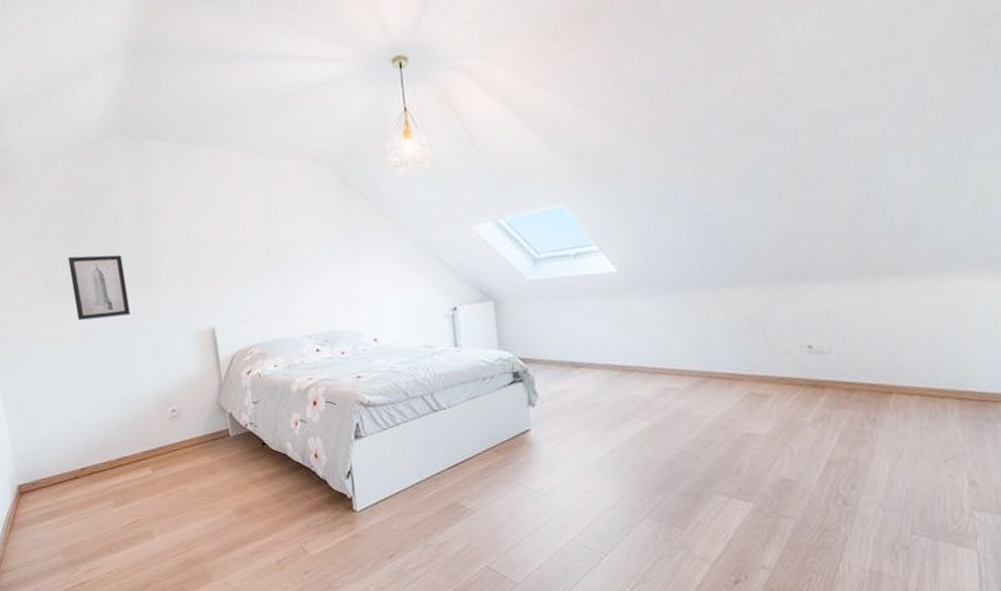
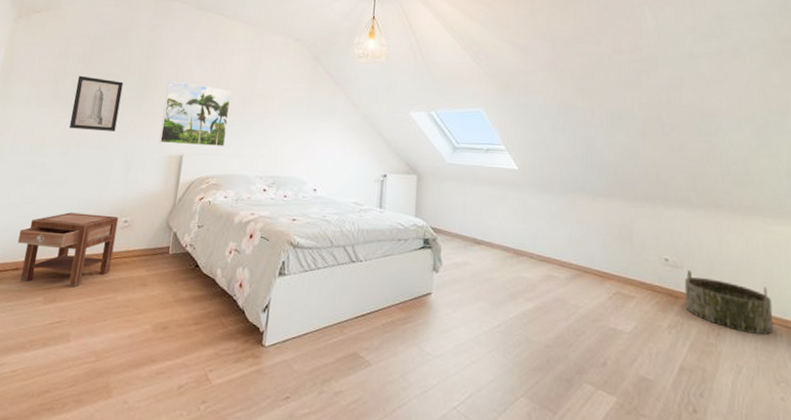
nightstand: none [64,407,173,488] -> present [18,212,119,288]
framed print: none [172,240,260,319] -> present [159,80,232,146]
basket: none [832,353,944,413] -> present [684,269,773,335]

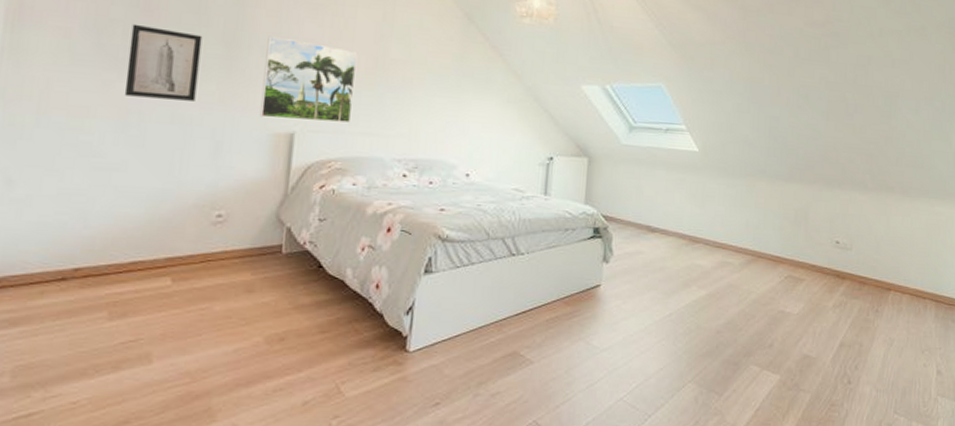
nightstand: present [18,212,119,288] -> none [61,205,209,298]
basket: present [684,269,773,335] -> none [850,251,926,309]

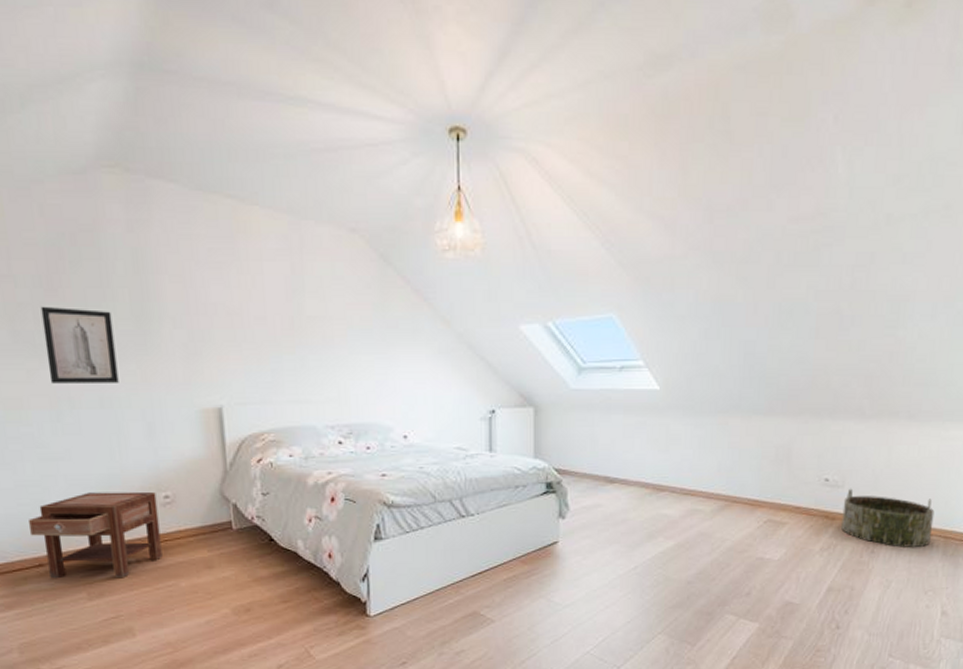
nightstand: none [61,205,209,298] -> present [28,491,163,579]
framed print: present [259,35,358,122] -> none [176,304,277,394]
basket: none [850,251,926,309] -> present [841,488,935,547]

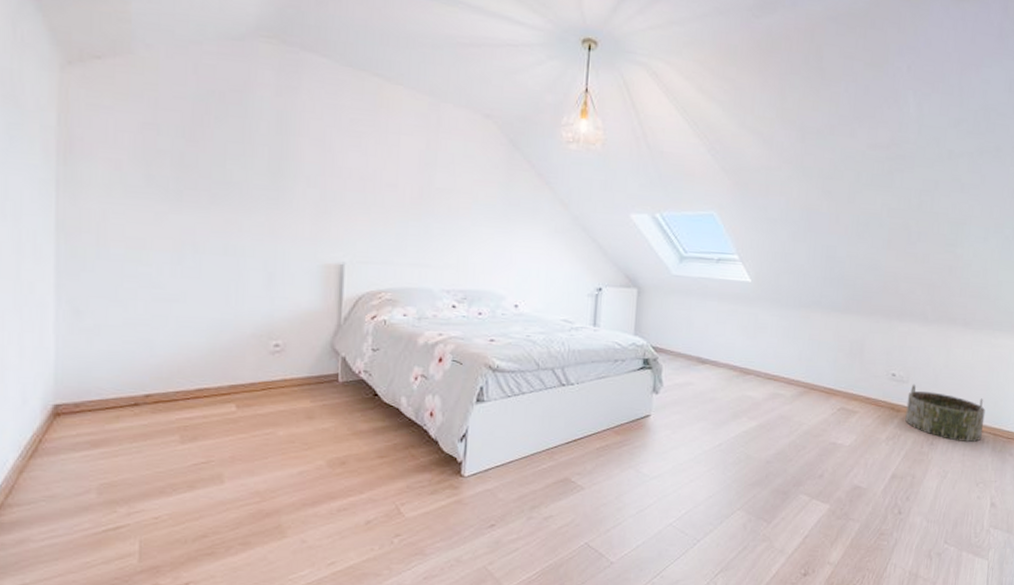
nightstand: present [28,491,163,579] -> none [130,335,267,424]
wall art: present [40,306,119,384] -> none [177,154,249,233]

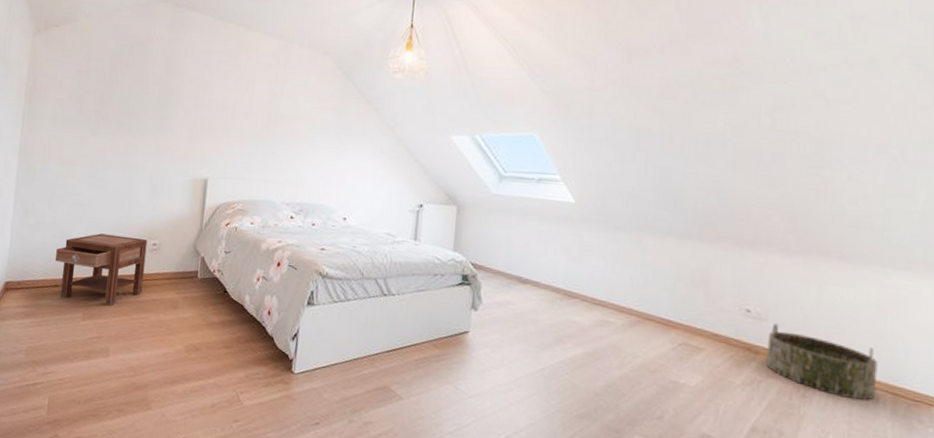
nightstand: none [130,335,267,424] -> present [55,233,148,306]

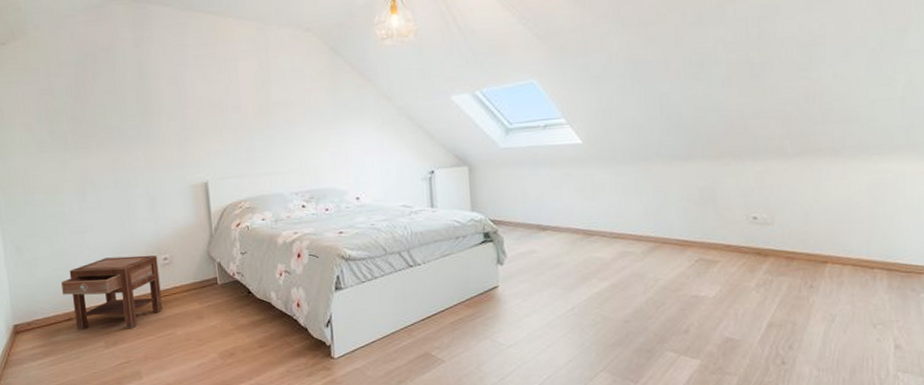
basket: present [766,323,878,400] -> none [775,225,874,281]

